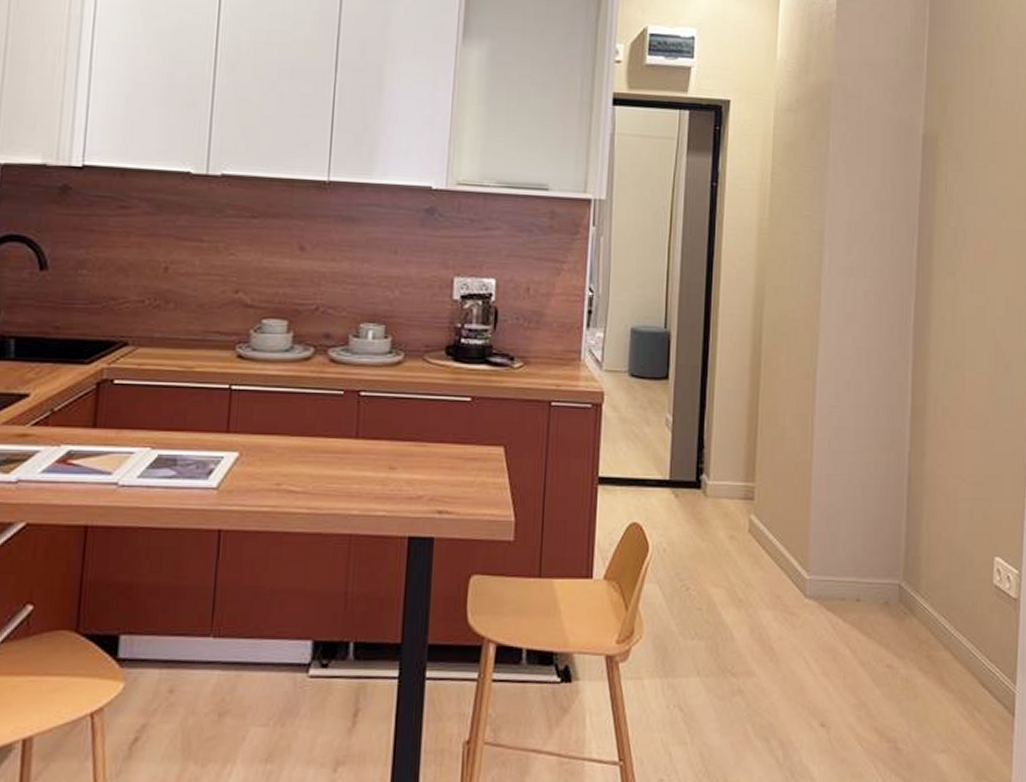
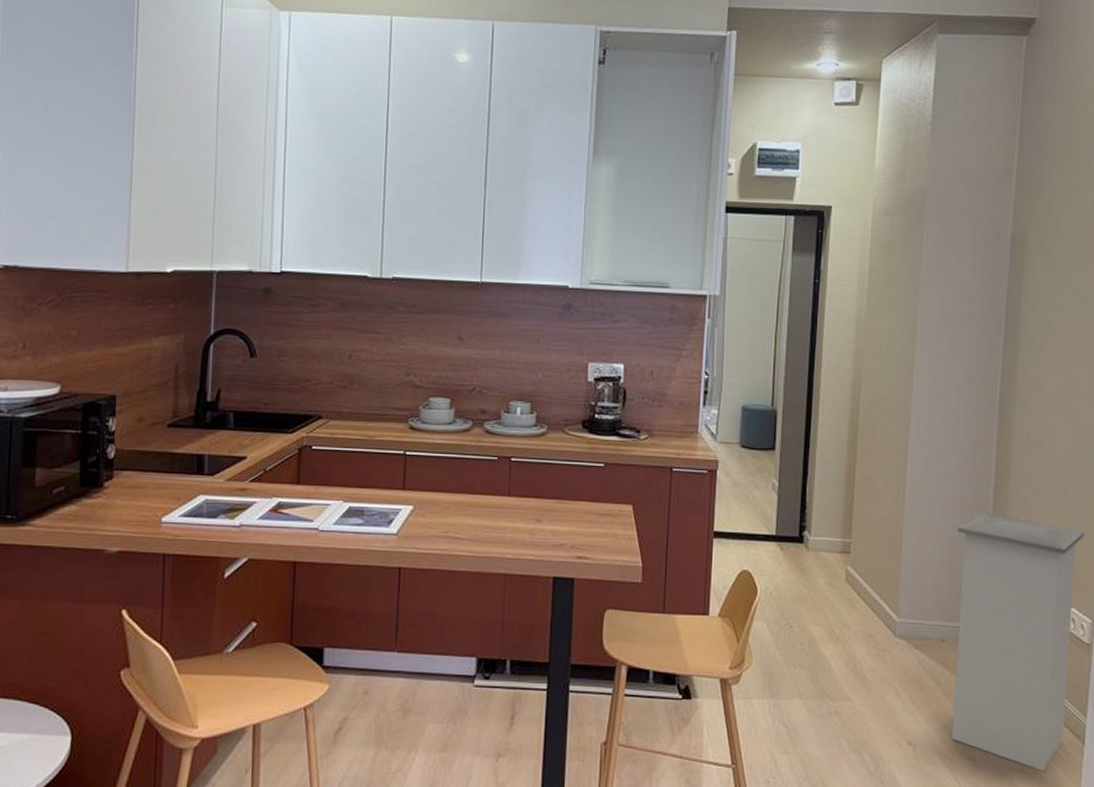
trash can: none [869,450,1008,752] -> present [951,513,1085,772]

